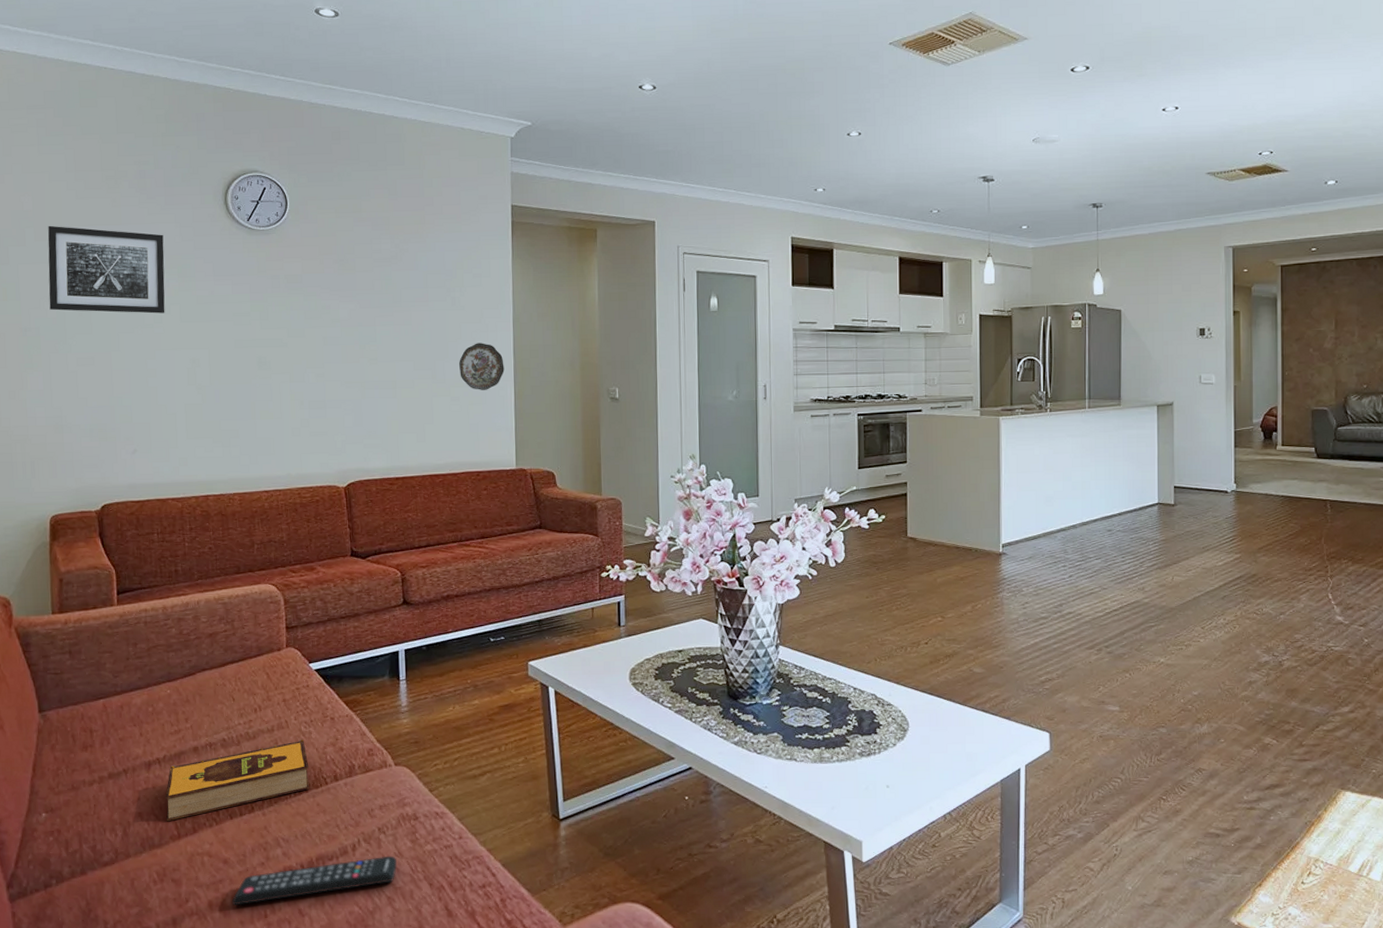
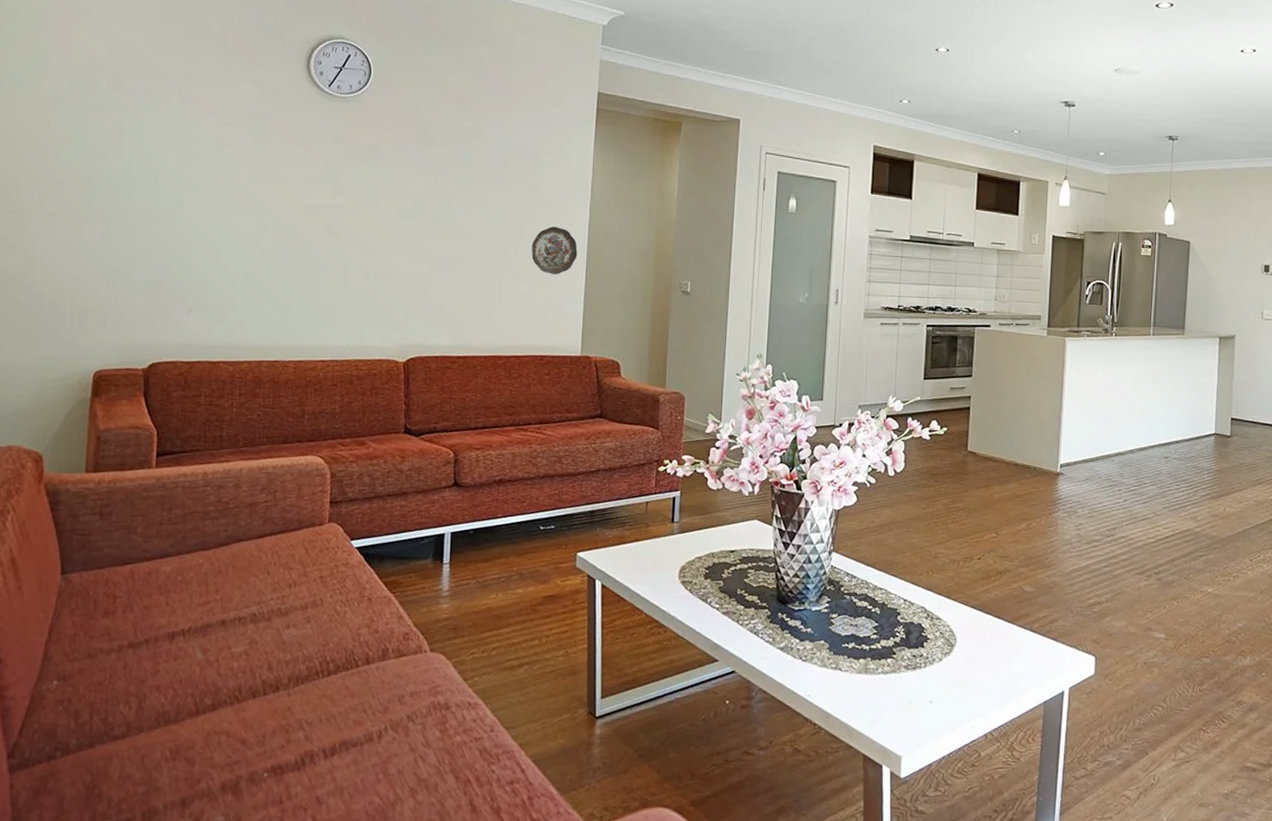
wall art: present [48,225,165,314] -> none [115,75,241,173]
hardback book: present [165,739,310,822] -> none [185,618,341,697]
remote control: present [231,856,398,906] -> none [246,745,424,789]

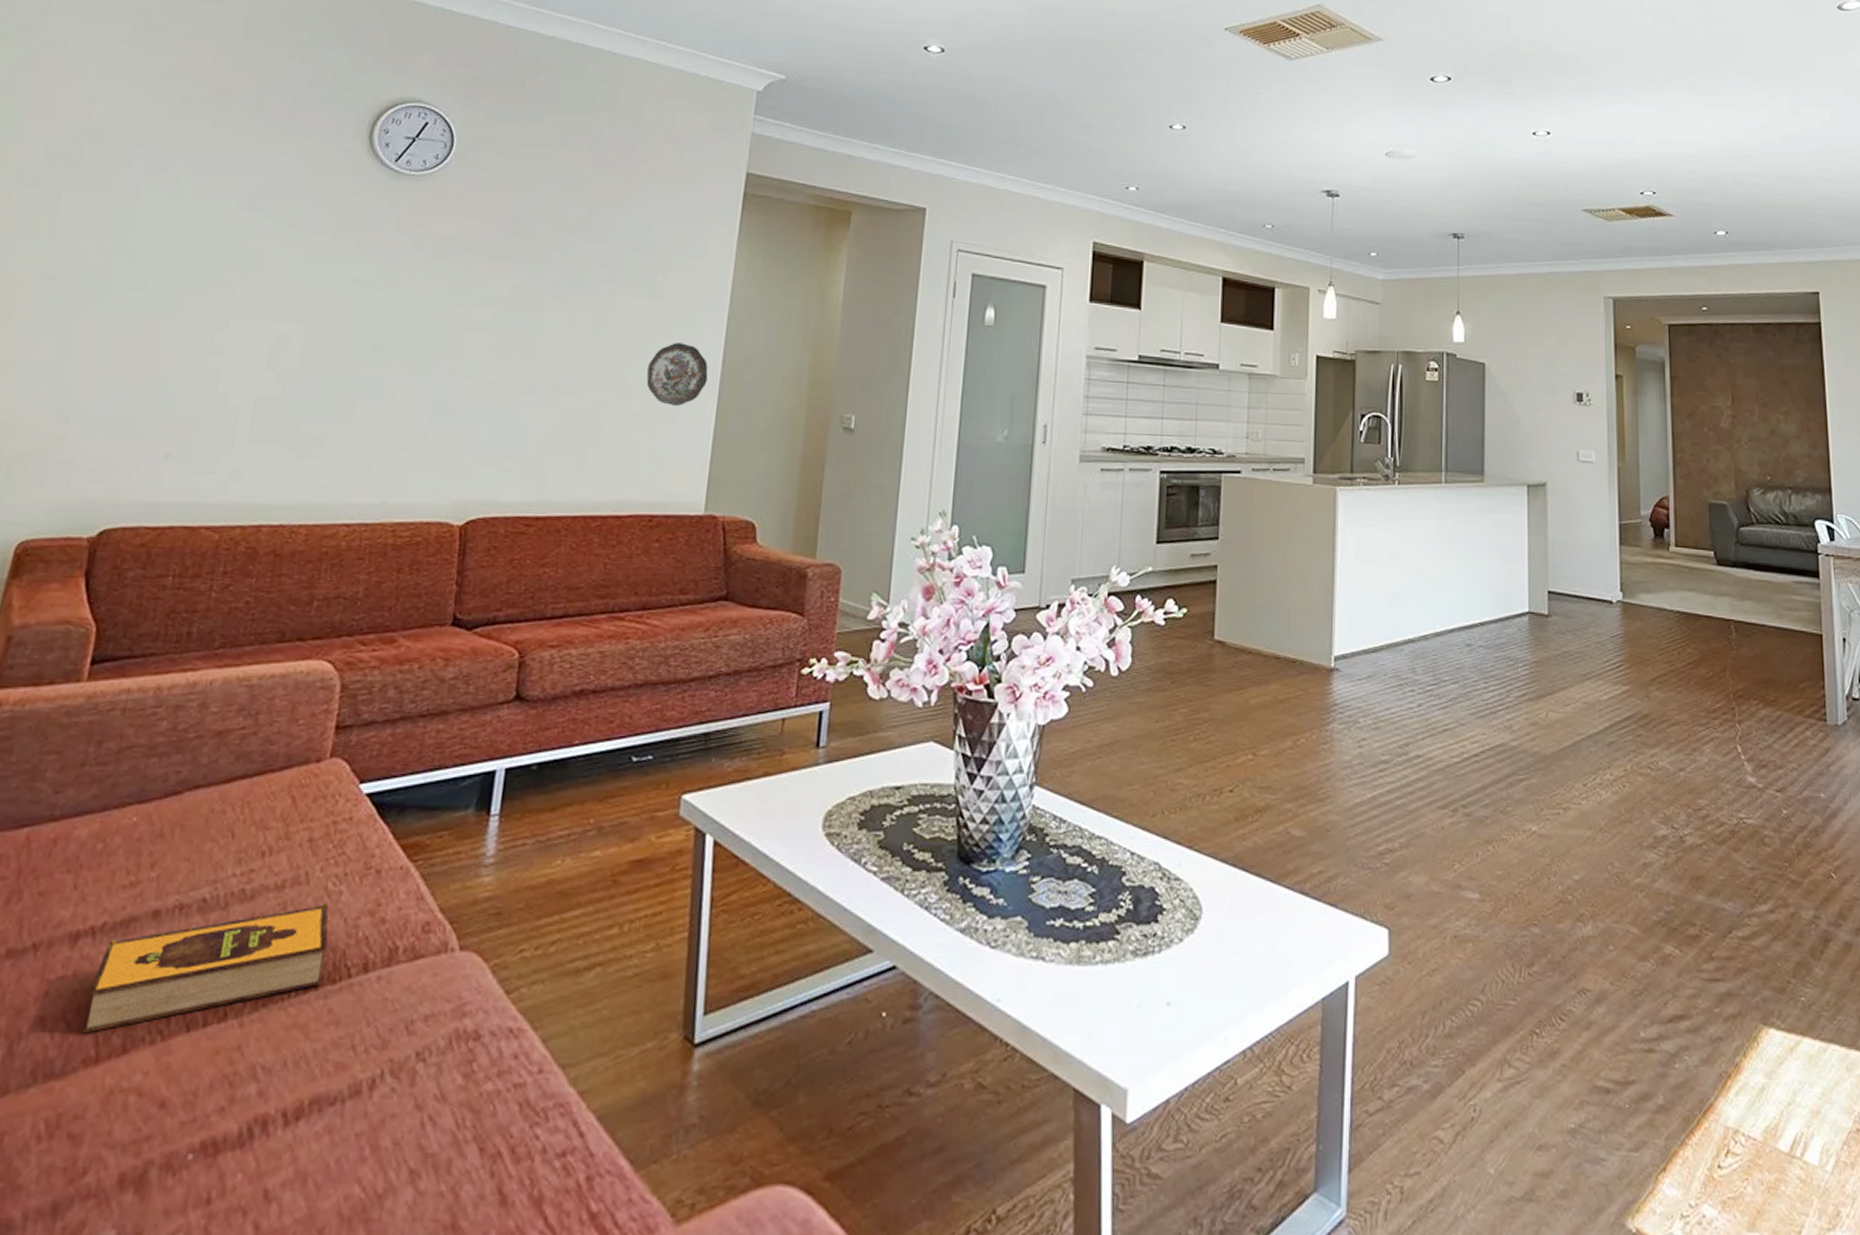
hardback book: none [185,618,341,697] -> present [81,902,329,1034]

